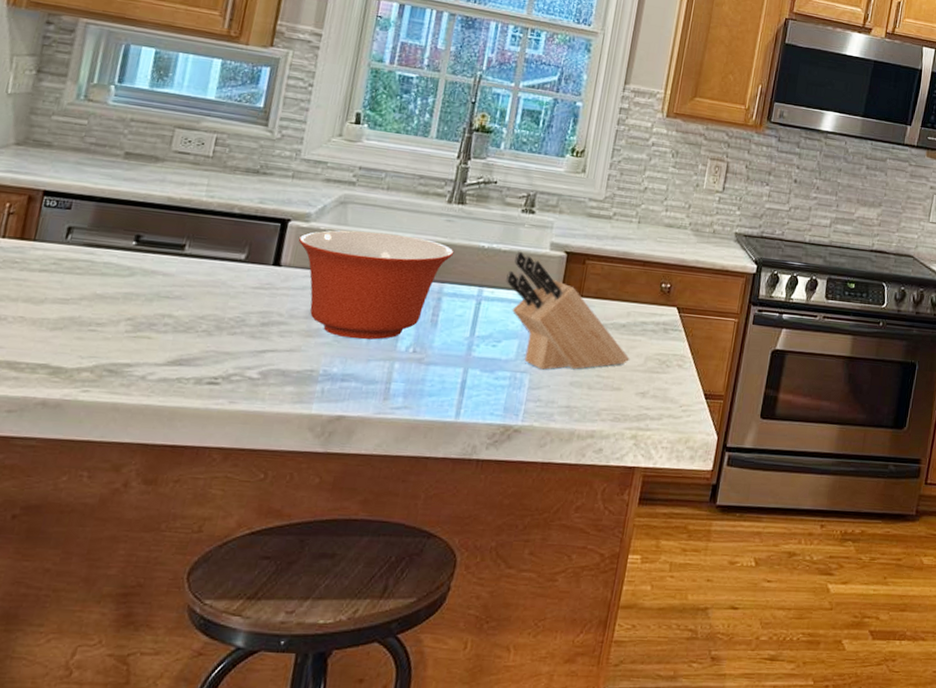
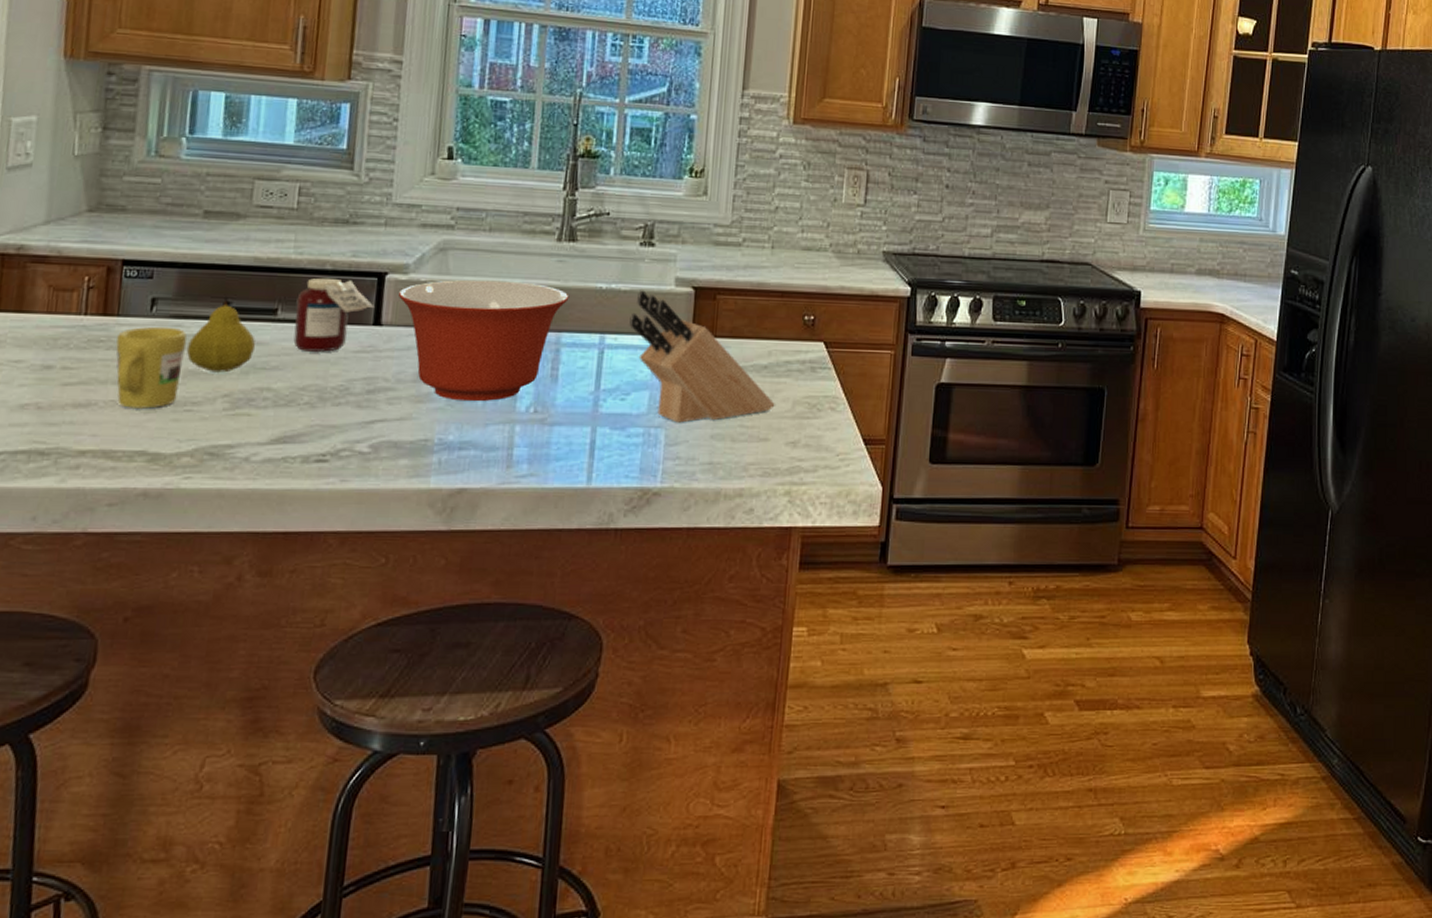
mug: none [26,252,98,326] -> present [116,326,187,409]
fruit: none [96,229,162,299] -> present [186,296,256,373]
jar: none [197,219,276,287] -> present [293,277,374,352]

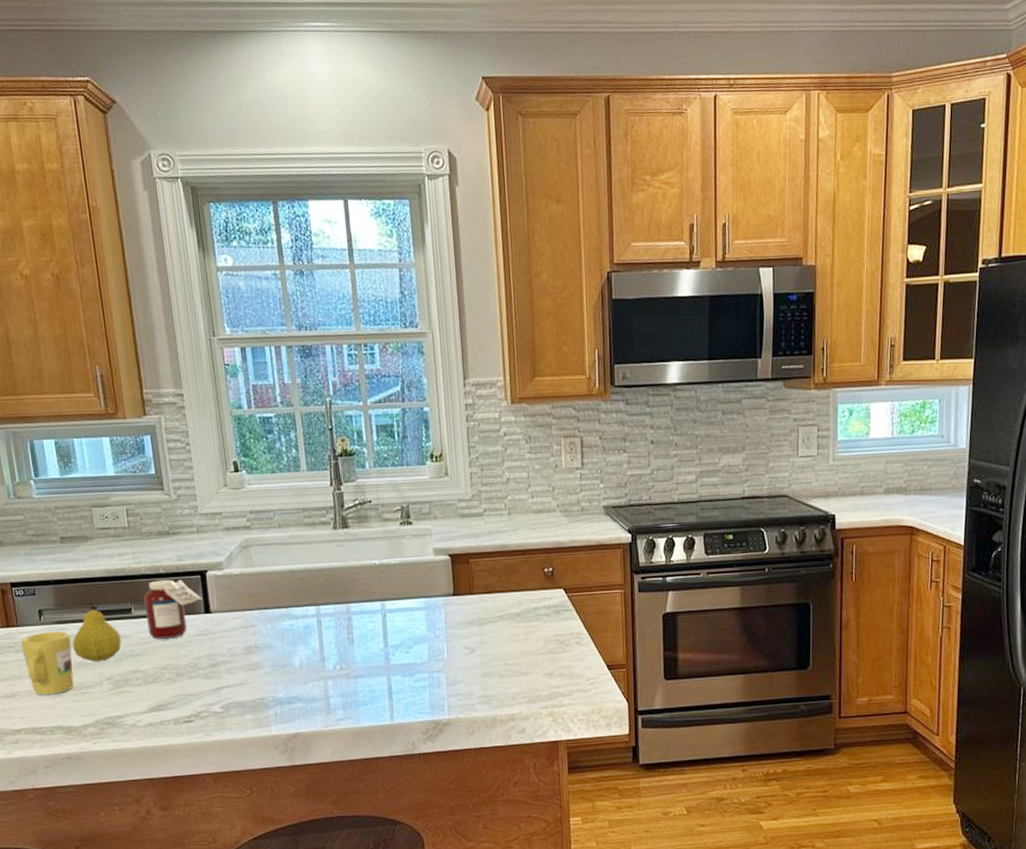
mixing bowl: present [398,279,569,402] -> none [218,566,351,666]
knife block: present [629,290,775,423] -> none [402,562,530,667]

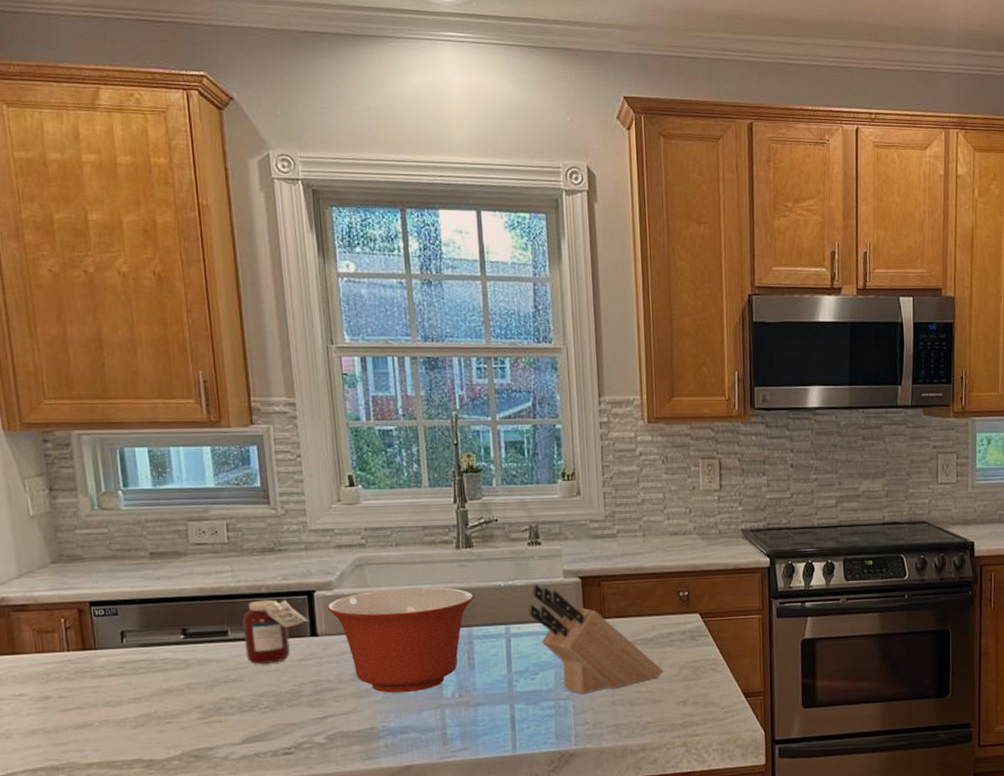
mug: present [21,631,74,695] -> none [98,654,158,725]
fruit: present [72,602,122,662] -> none [158,623,216,689]
mixing bowl: none [218,566,351,666] -> present [327,587,474,693]
knife block: none [402,562,530,667] -> present [528,584,664,694]

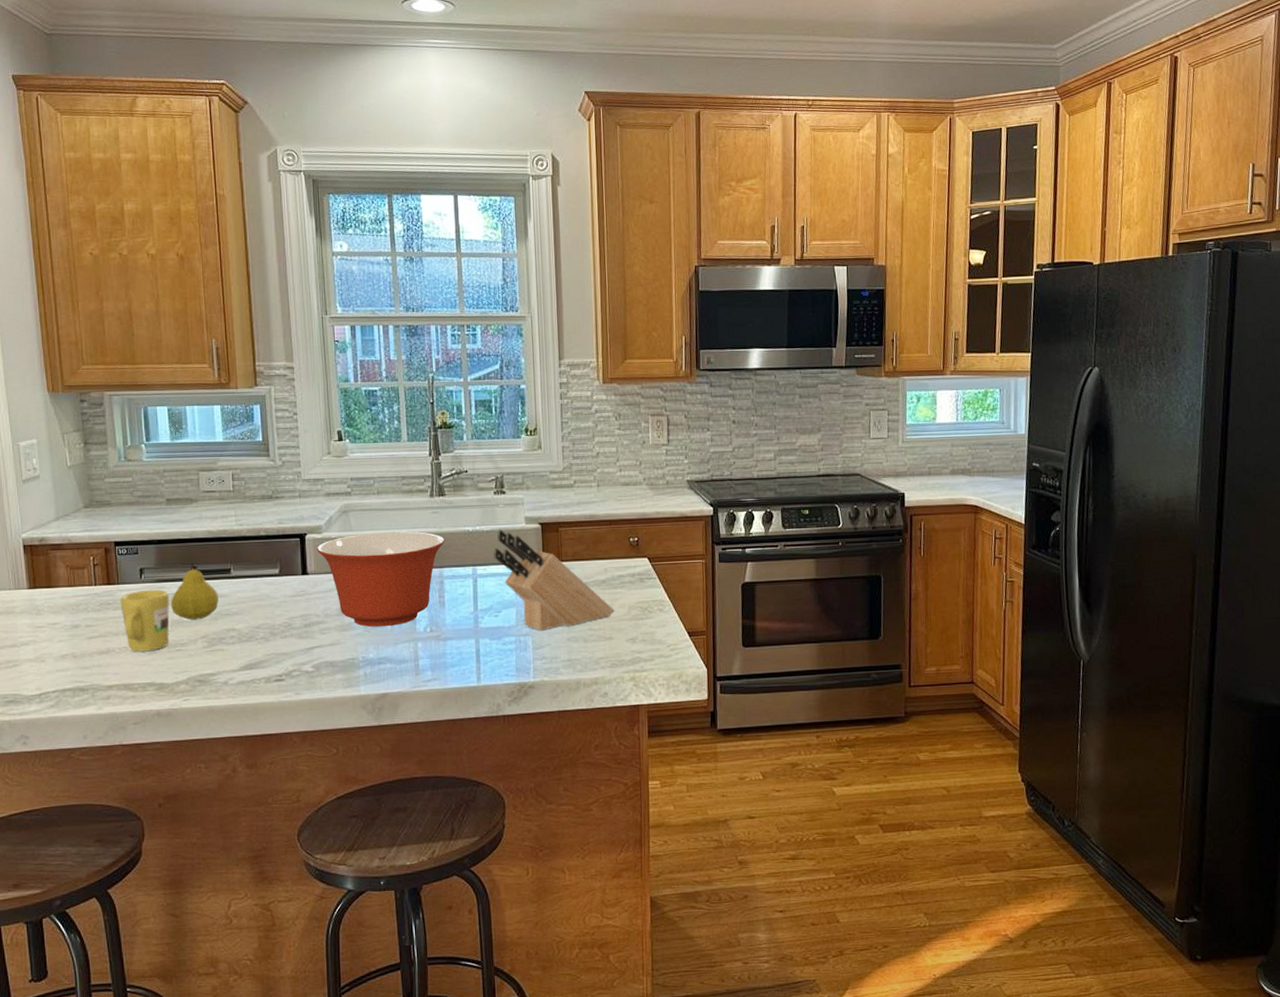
mug: none [98,654,158,725] -> present [120,589,170,652]
fruit: none [158,623,216,689] -> present [170,562,219,621]
jar: present [242,599,309,664] -> none [243,541,301,599]

